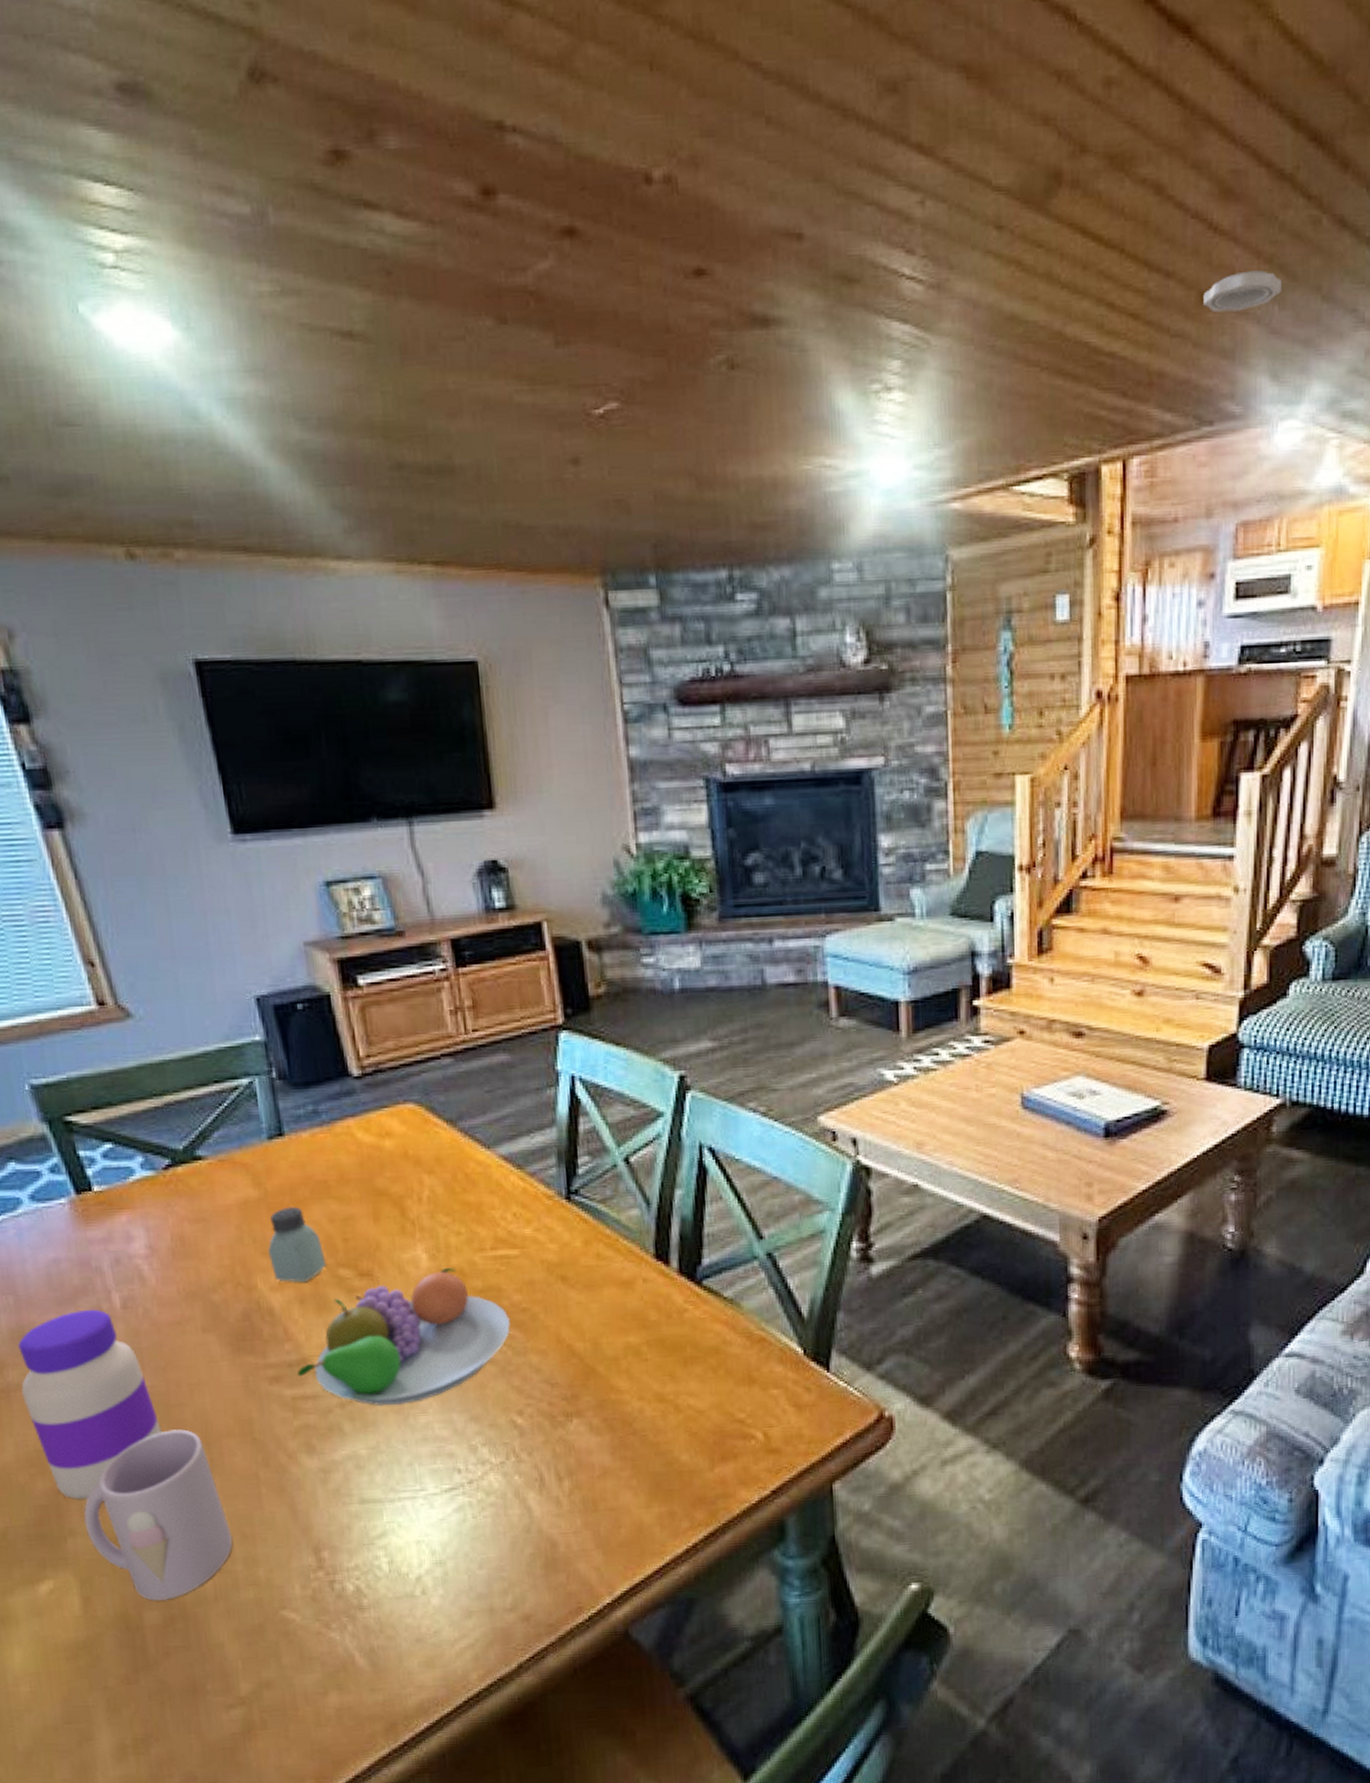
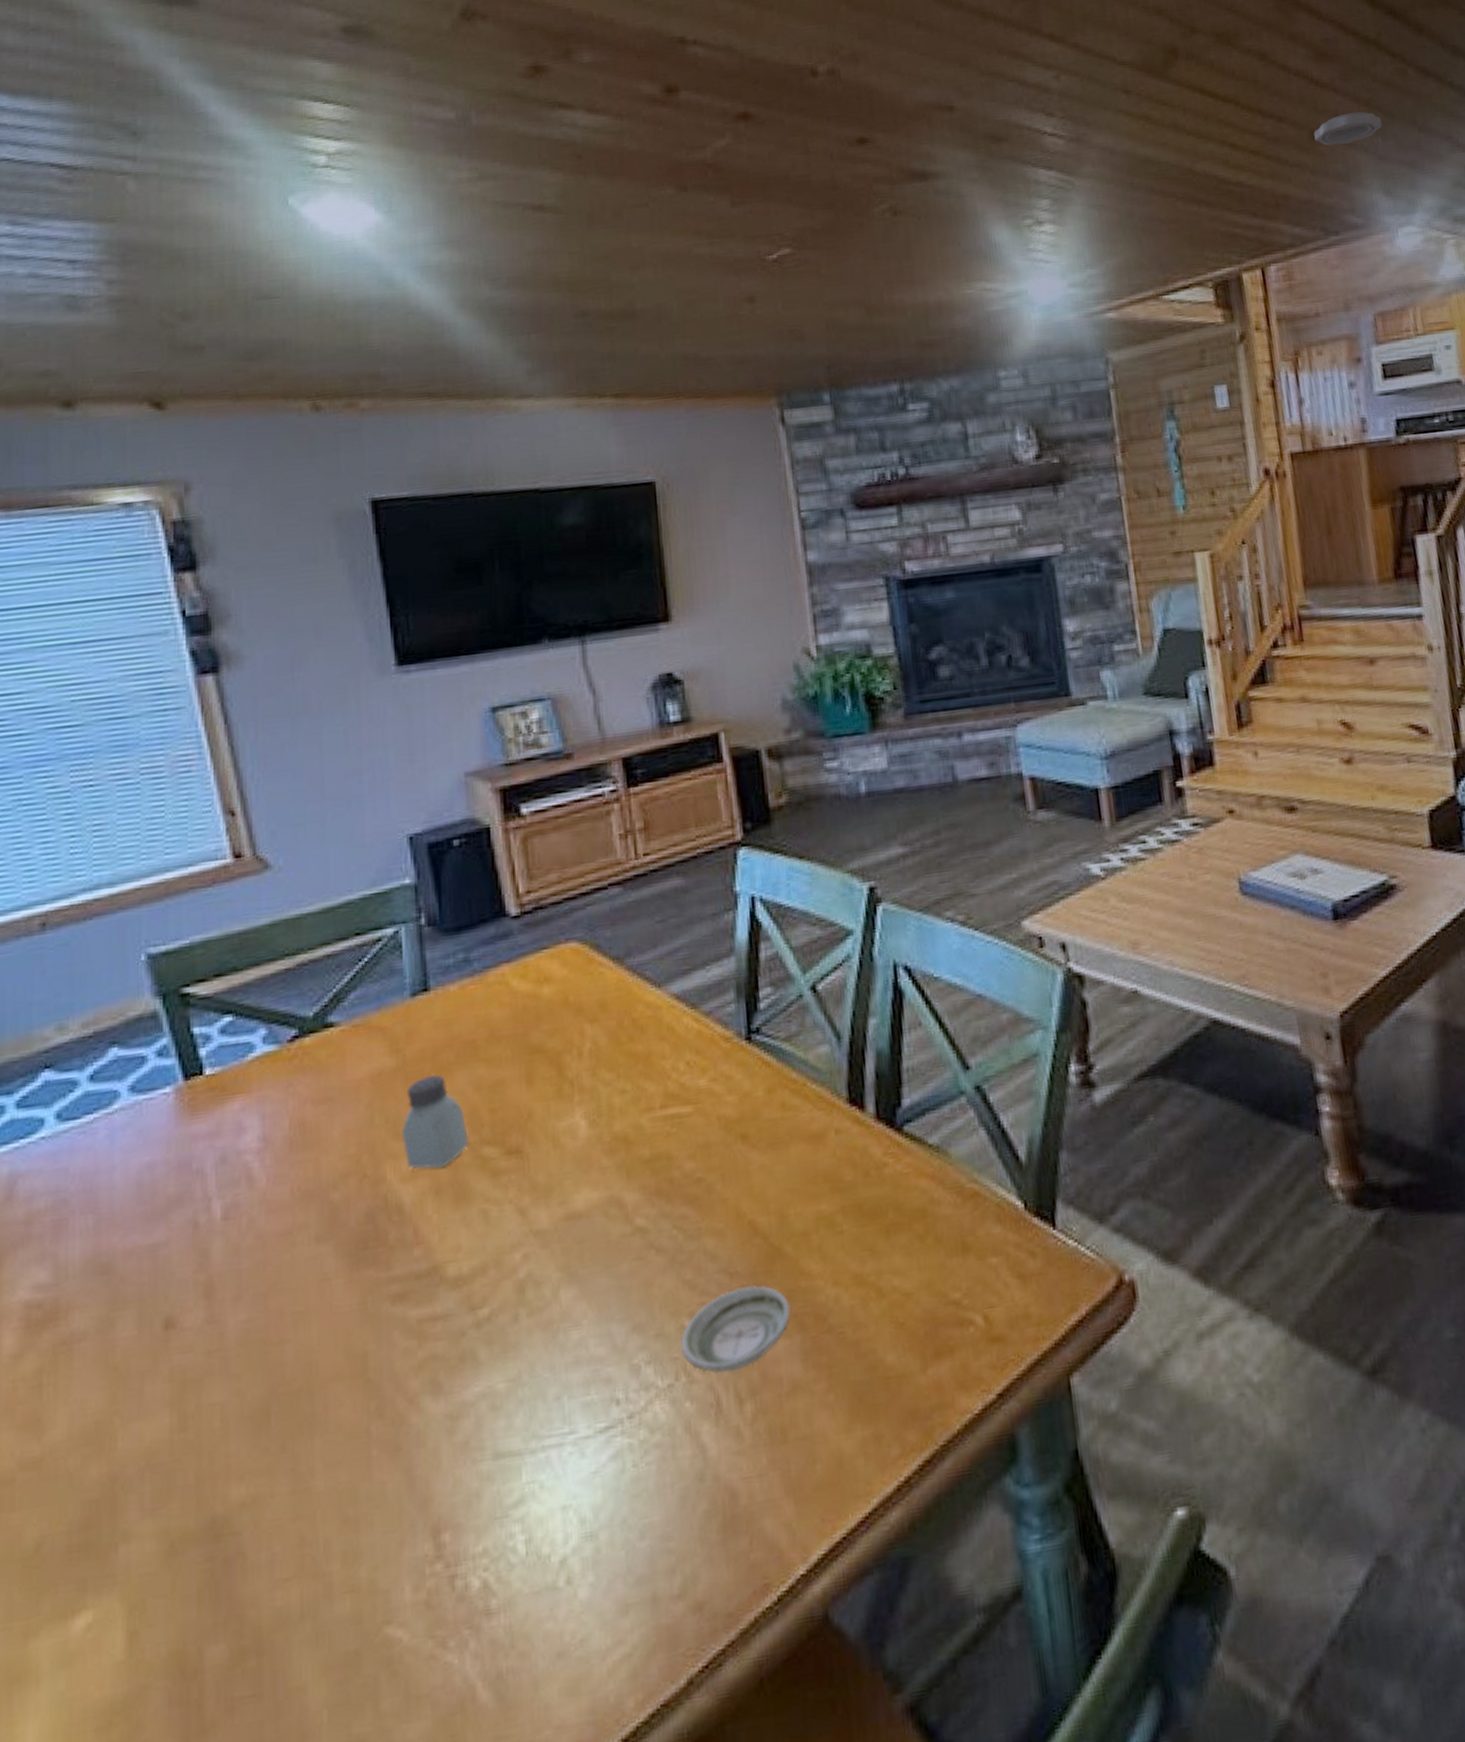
jar: present [18,1309,162,1499] -> none [88,1223,254,1487]
mug: present [84,1429,233,1601] -> none [143,1375,330,1629]
fruit bowl: present [298,1268,511,1406] -> none [427,1135,682,1322]
saucer: none [509,1394,603,1457] -> present [679,1285,792,1373]

